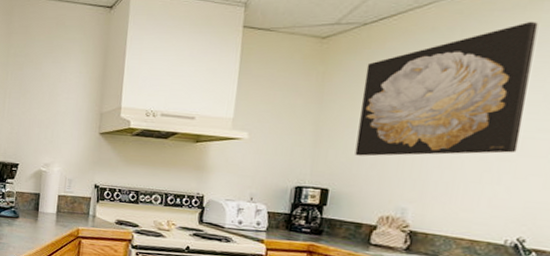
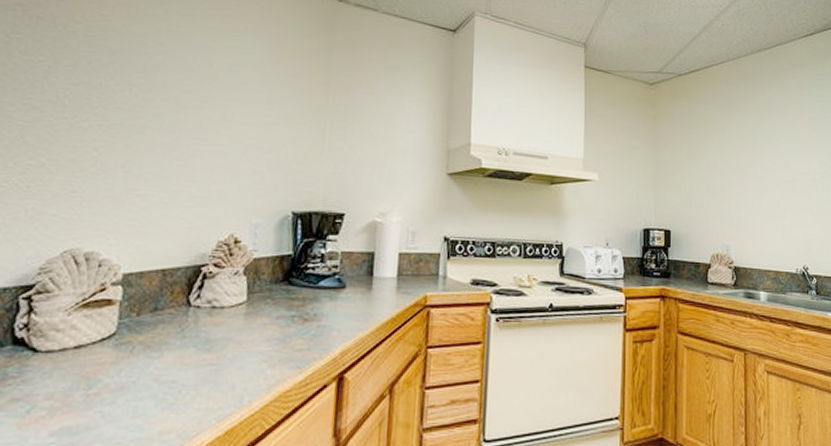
wall art: present [355,21,539,156] -> none [686,84,792,197]

